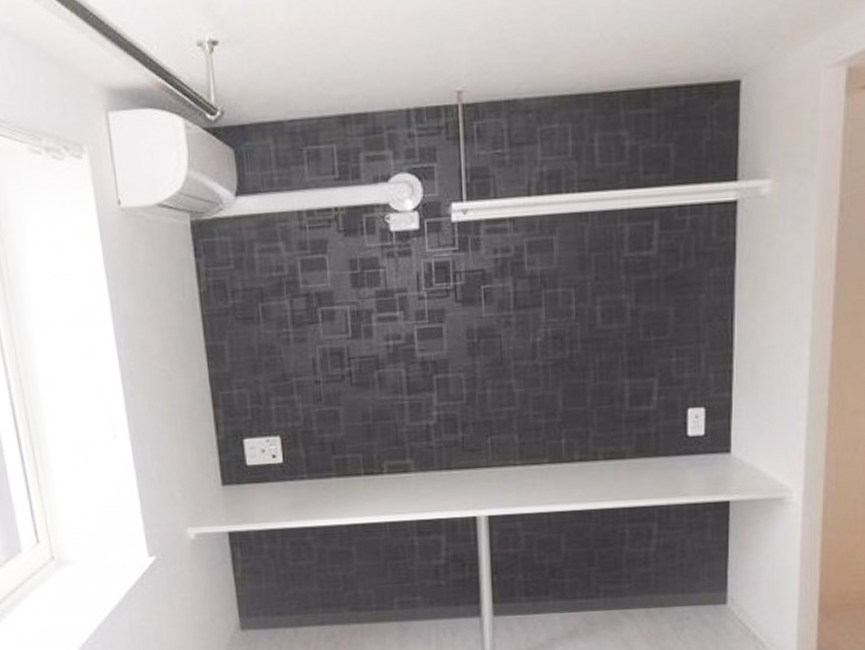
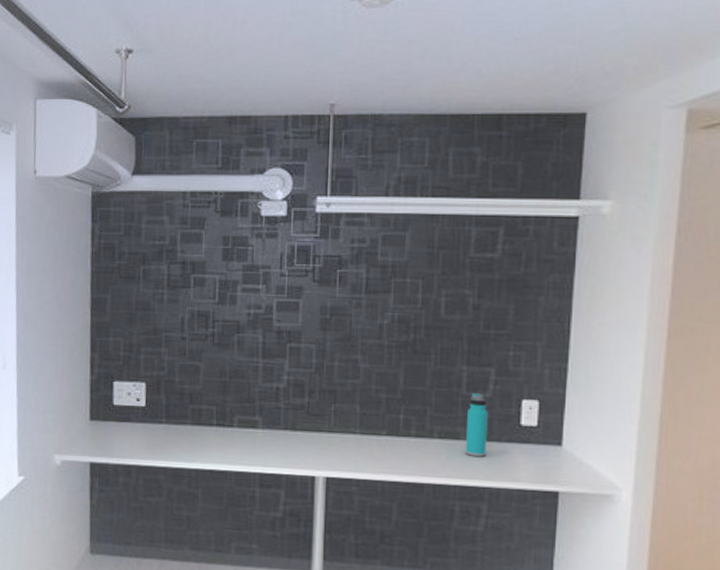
water bottle: none [631,407,654,475] -> present [465,393,488,457]

